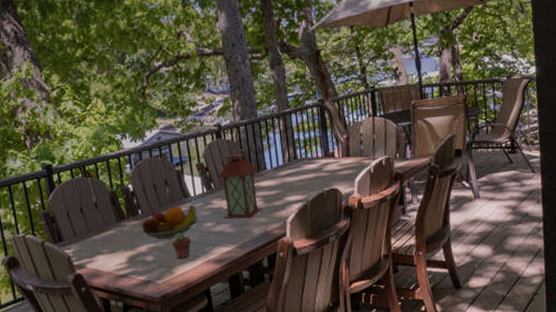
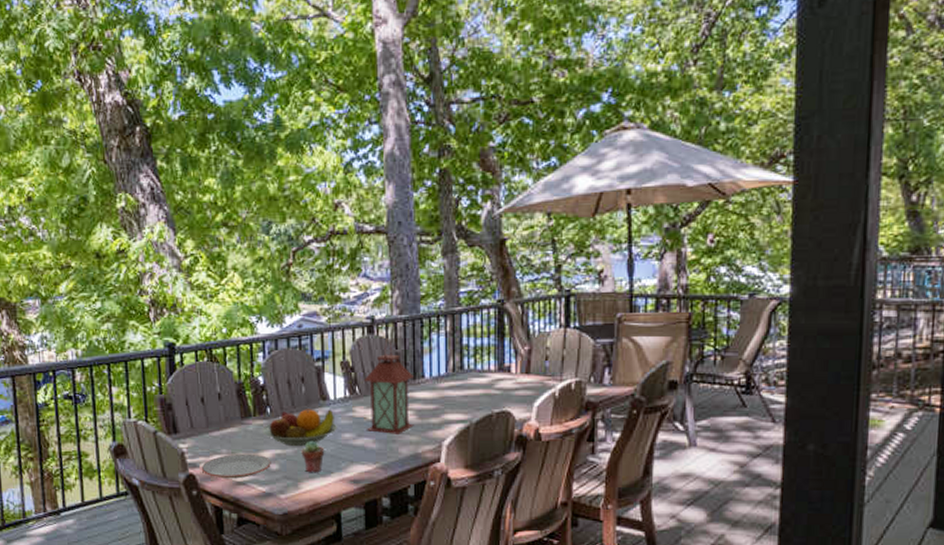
plate: none [86,249,147,274] -> present [201,453,271,479]

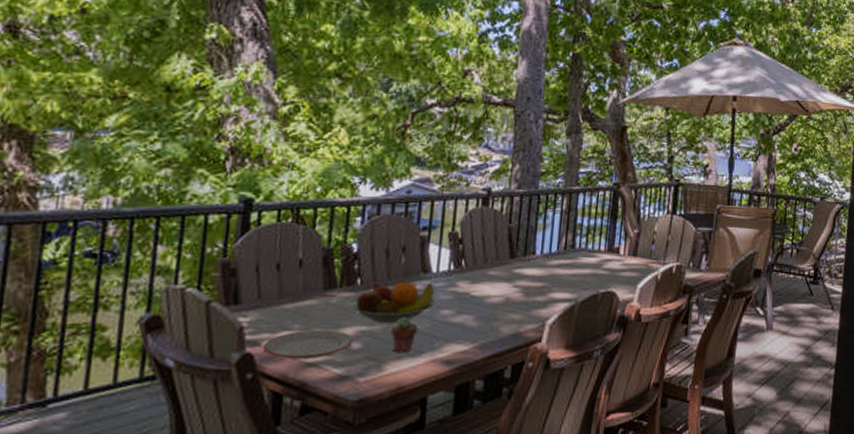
lantern: present [363,337,414,434] -> none [468,210,524,312]

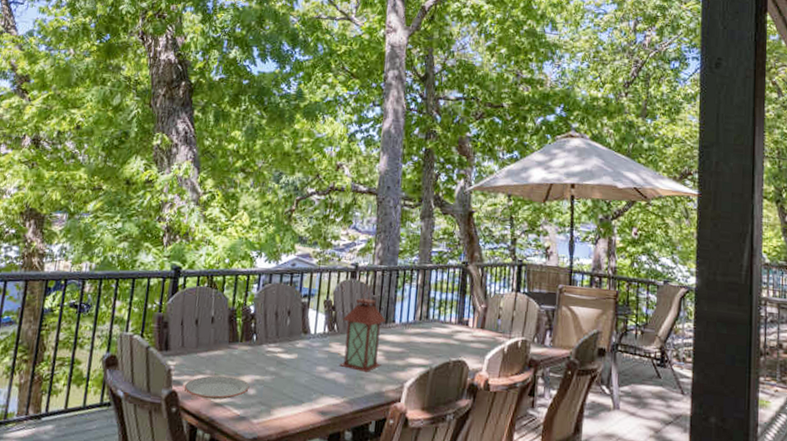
fruit bowl: present [347,281,436,322] -> none [245,340,314,375]
potted succulent: present [390,316,419,353] -> none [278,370,300,402]
lantern: none [468,210,524,312] -> present [339,283,386,372]

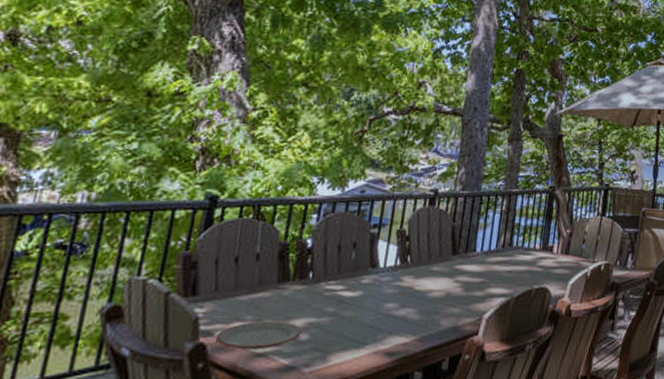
lantern: present [339,283,386,372] -> none [411,210,466,306]

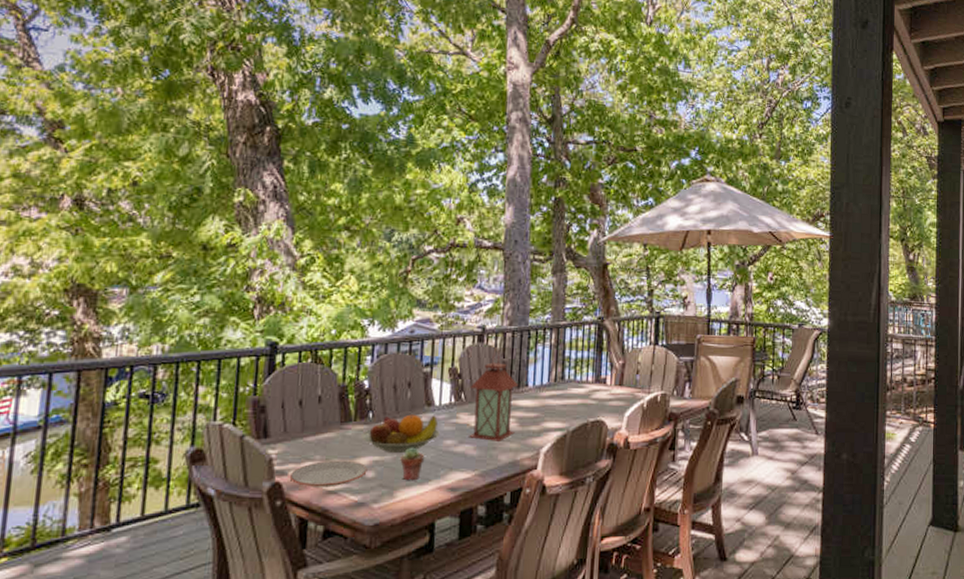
fruit bowl: none [298,275,382,315] -> present [361,414,440,452]
potted succulent: none [337,309,364,345] -> present [400,447,425,481]
lantern: none [411,210,466,306] -> present [469,346,518,441]

